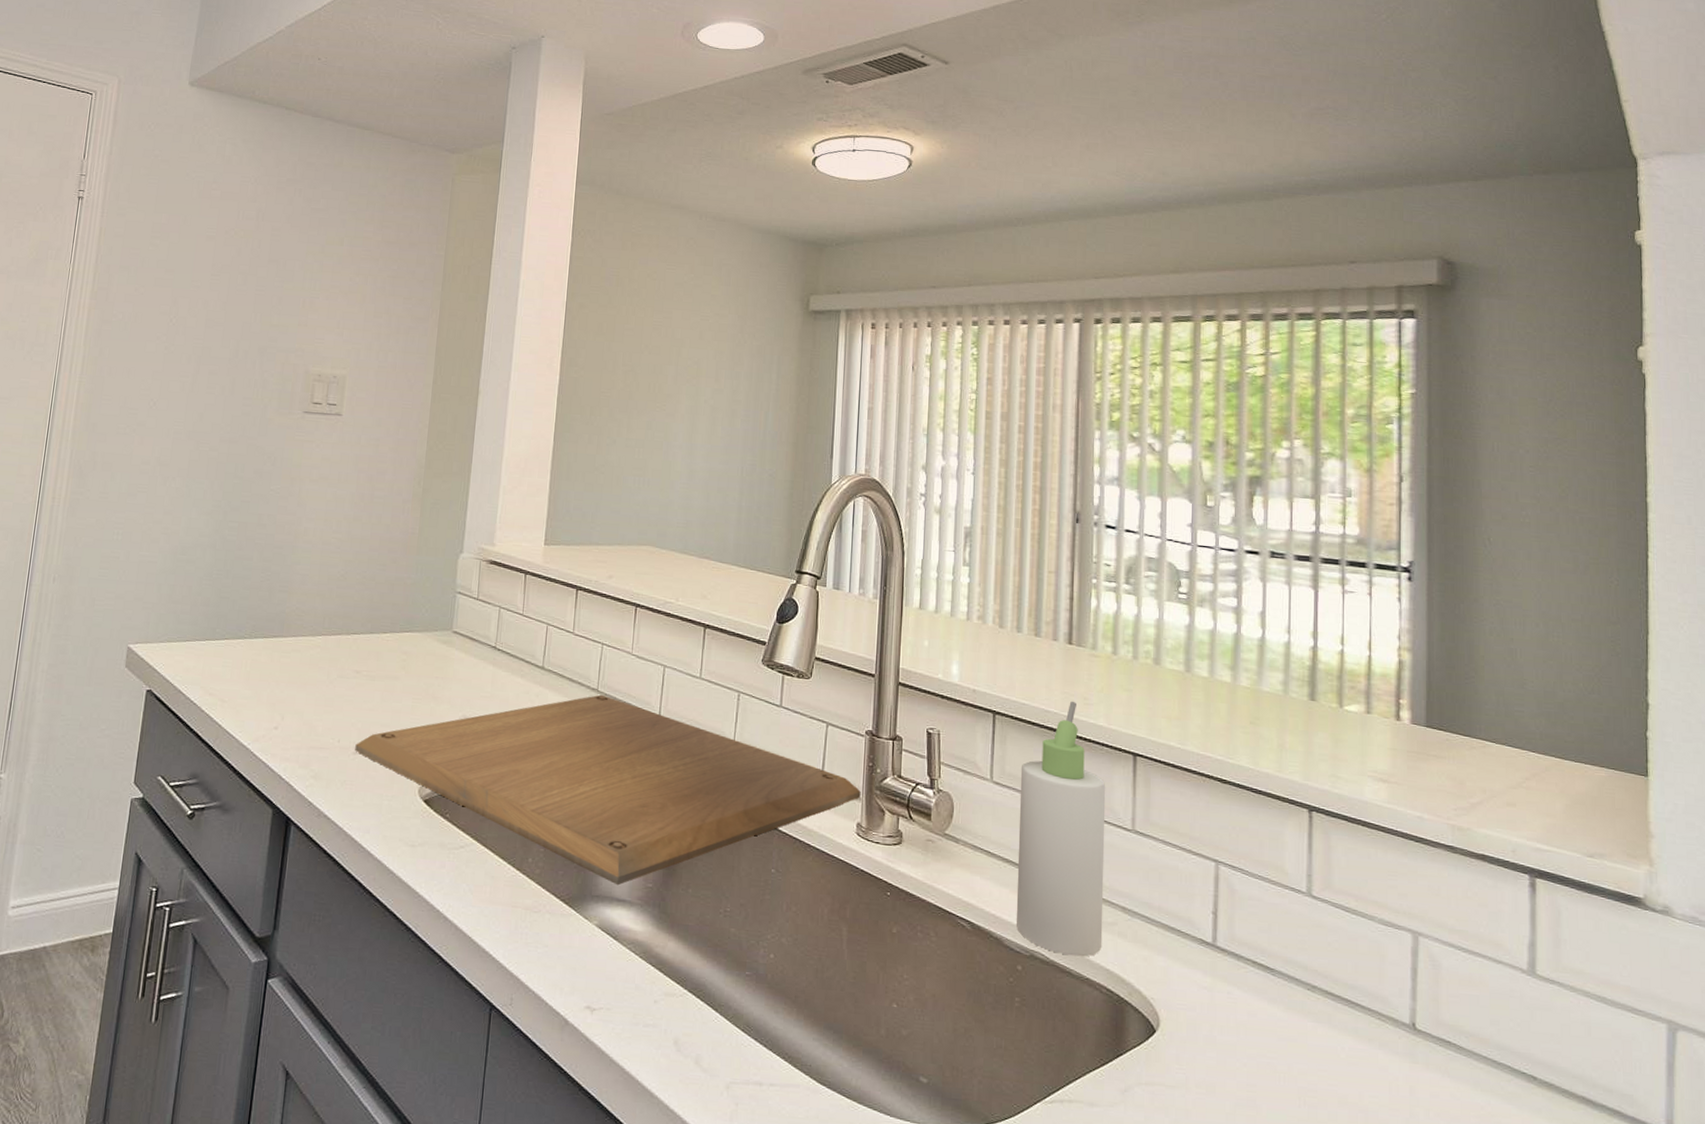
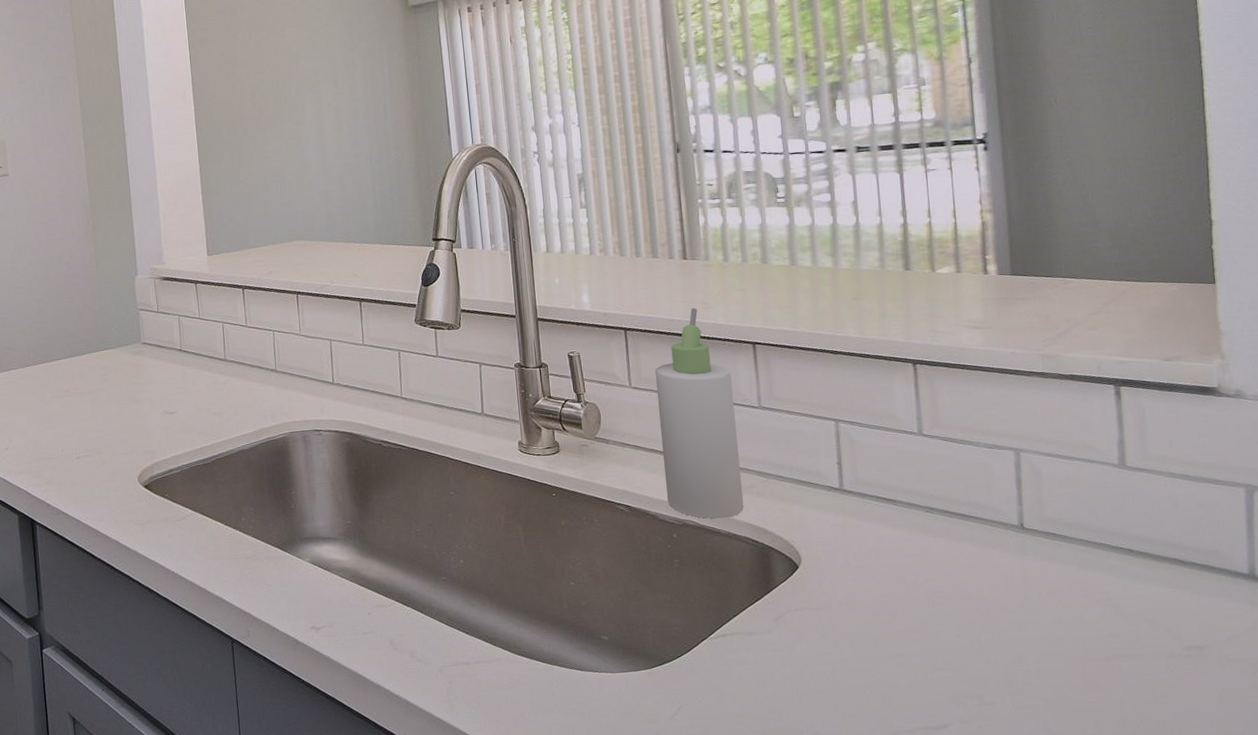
chopping board: present [355,694,861,886] -> none [77,373,518,527]

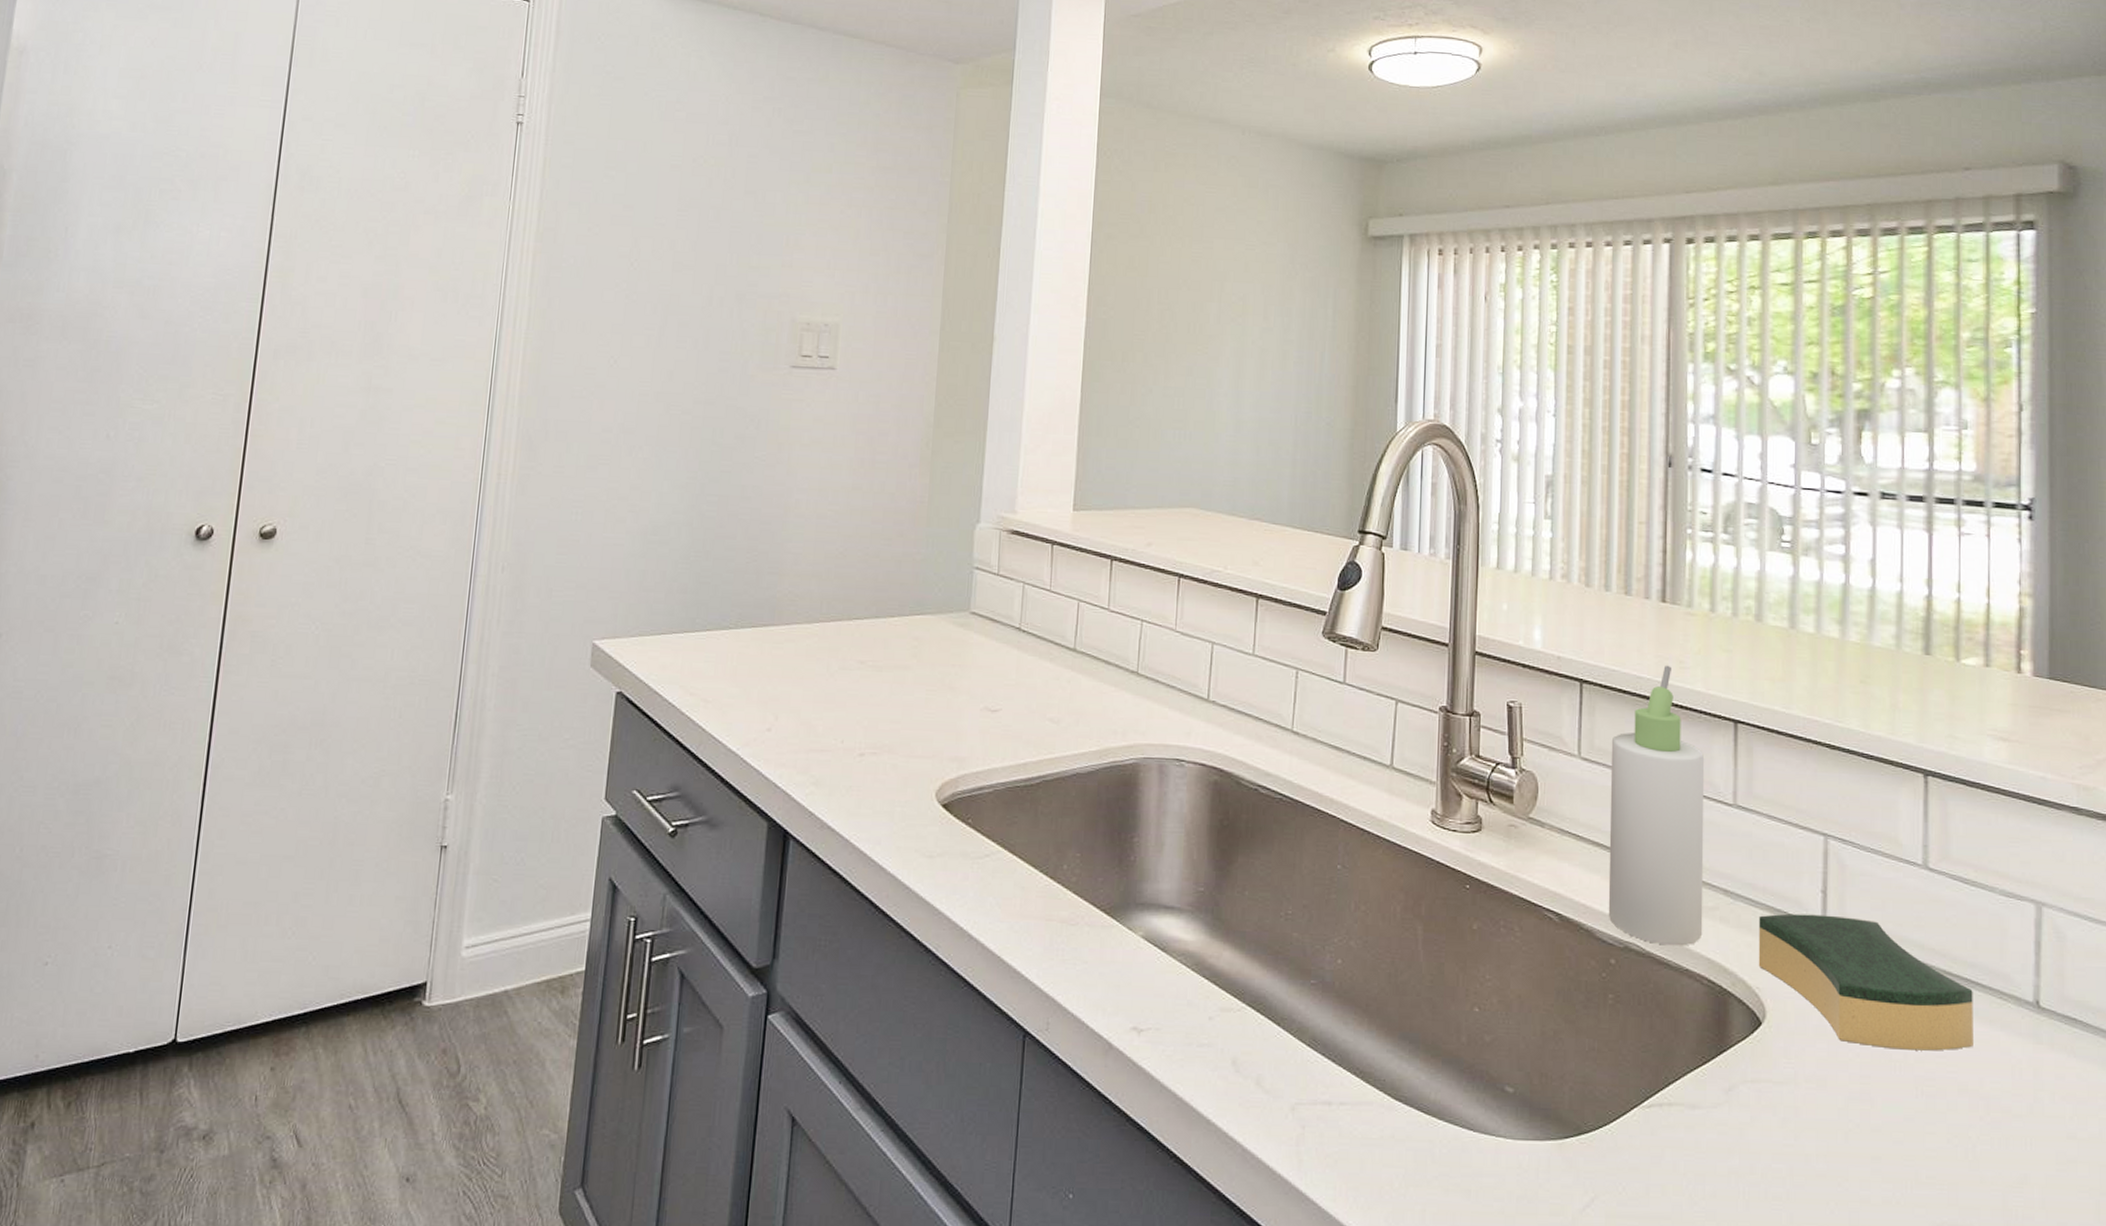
sponge: none [788,480,972,574] -> present [1758,913,1973,1051]

